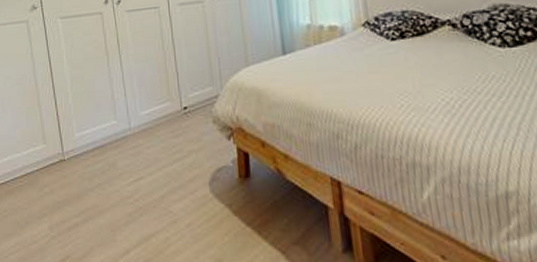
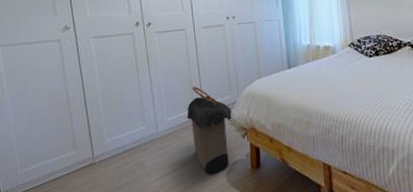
laundry hamper: none [162,74,215,183] -> present [186,86,232,175]

